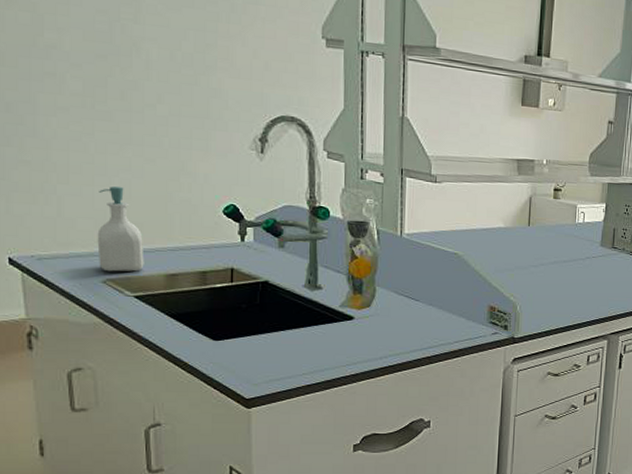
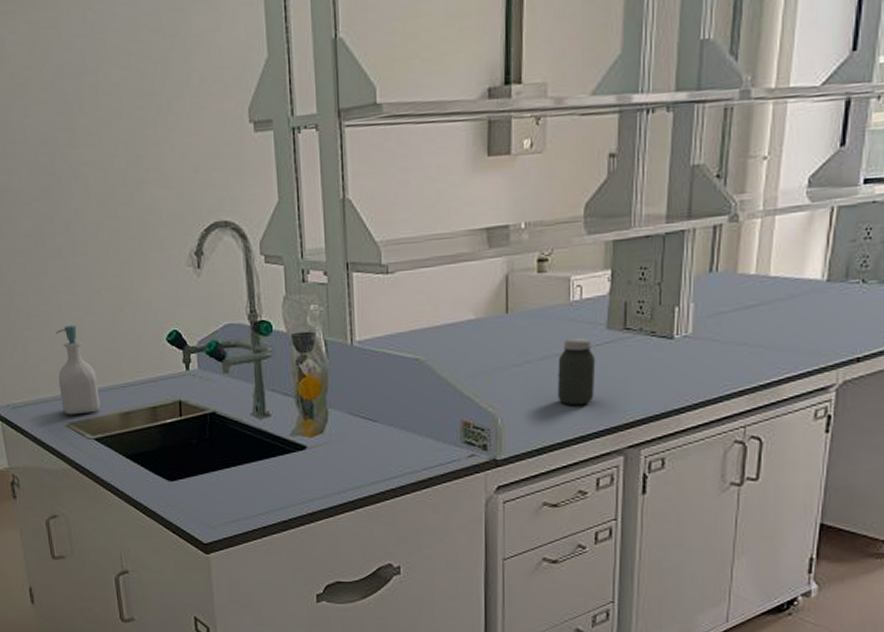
jar: none [563,250,592,301] -> present [558,337,596,406]

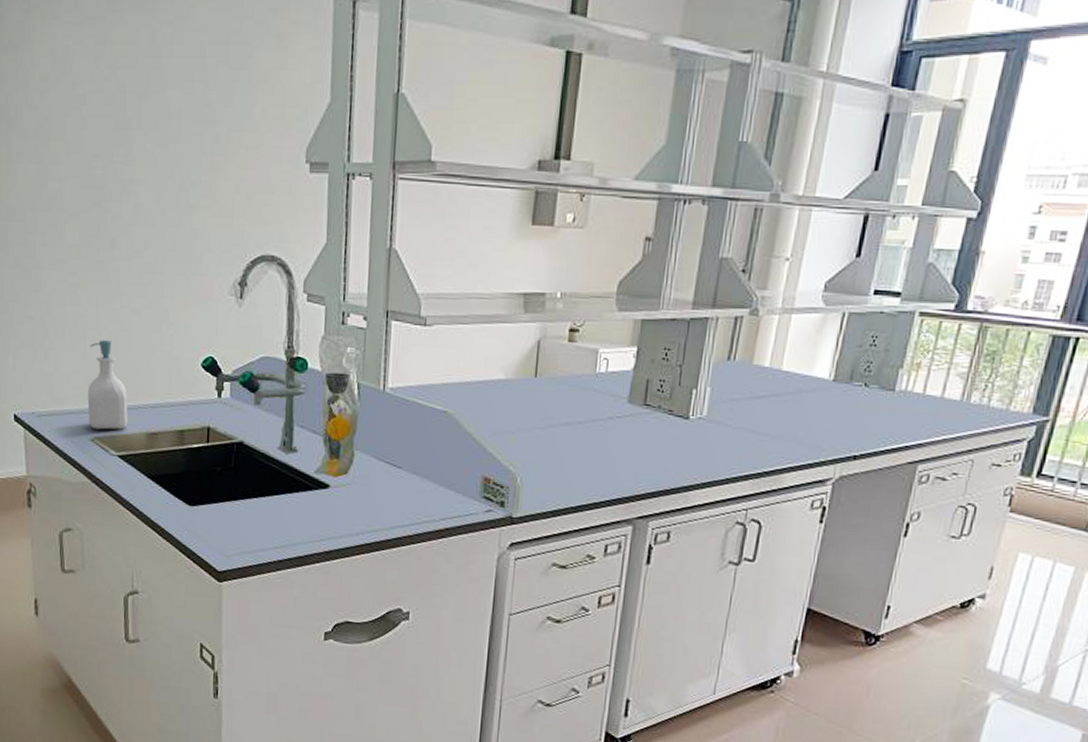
jar: present [558,337,596,406] -> none [576,407,615,473]

